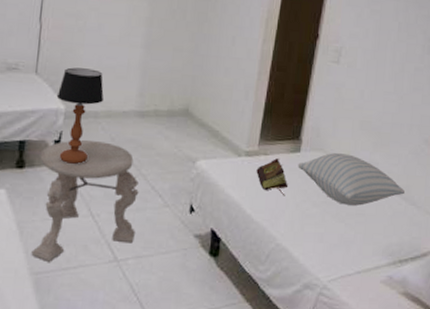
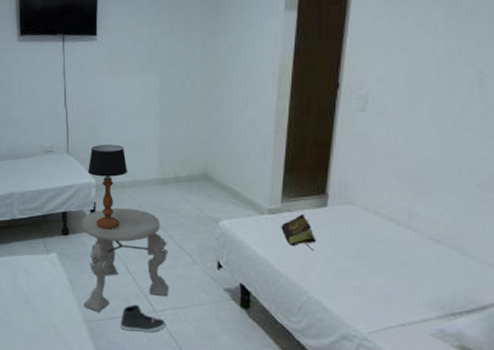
sneaker: none [74,252,127,285] -> present [120,304,166,332]
pillow: present [298,153,405,206] -> none [325,206,455,258]

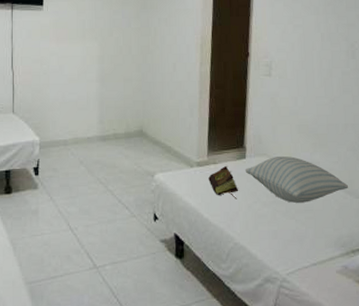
side table: present [80,207,169,312] -> none [23,164,109,272]
table lamp: present [87,145,128,229] -> none [31,104,71,186]
sneaker: present [120,304,166,332] -> none [62,261,106,290]
pillow: none [325,206,455,258] -> present [245,156,348,203]

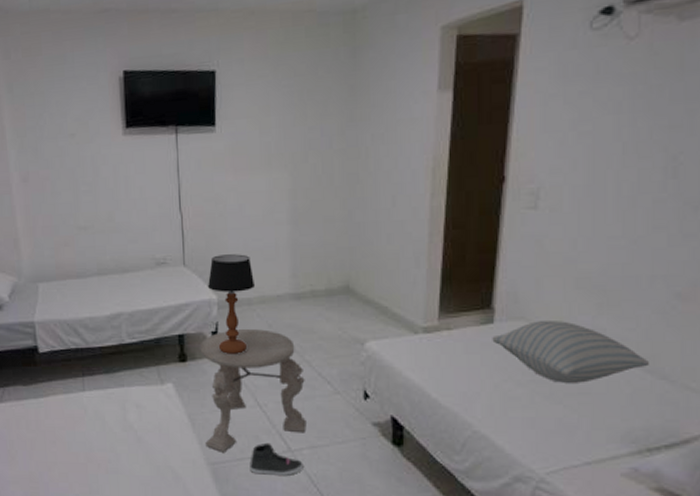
side table: none [23,164,109,272] -> present [200,328,306,452]
table lamp: none [31,104,71,186] -> present [207,254,256,354]
sneaker: none [62,261,106,290] -> present [250,442,303,476]
book: present [208,165,239,199] -> none [439,331,482,376]

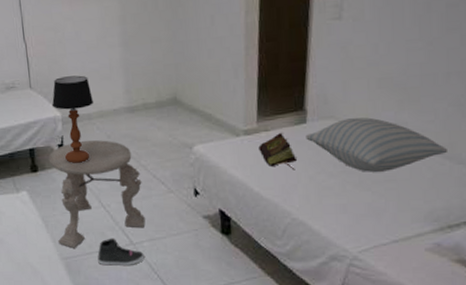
book: none [439,331,482,376] -> present [258,132,298,171]

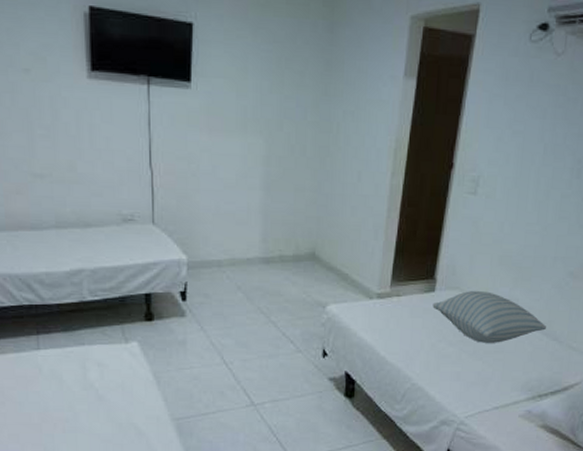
side table: present [48,140,145,248] -> none [167,289,270,408]
table lamp: present [51,75,94,163] -> none [177,215,227,314]
sneaker: present [97,238,144,266] -> none [214,398,265,427]
book: present [258,132,298,171] -> none [389,298,423,337]

